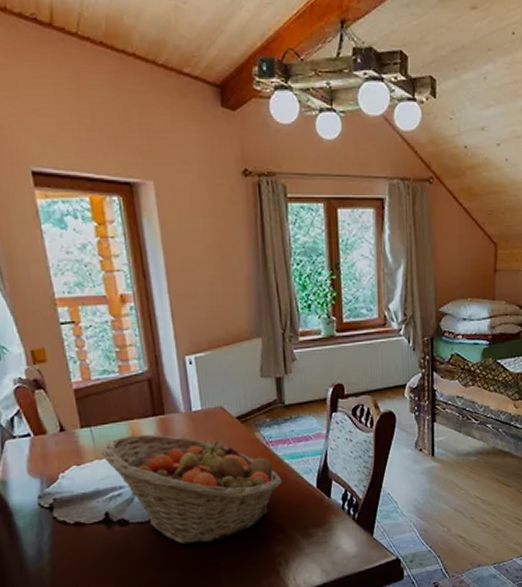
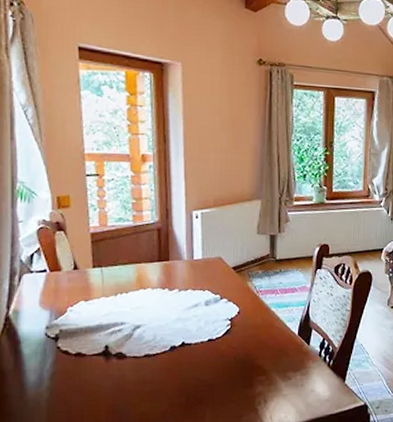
fruit basket: present [102,434,282,544] -> none [109,277,268,380]

